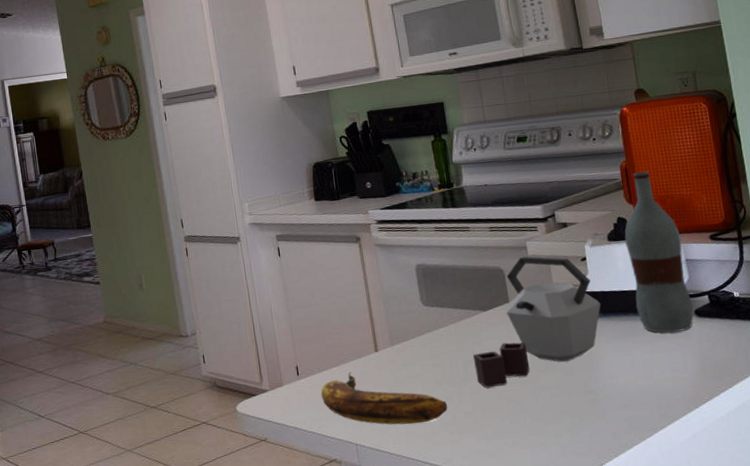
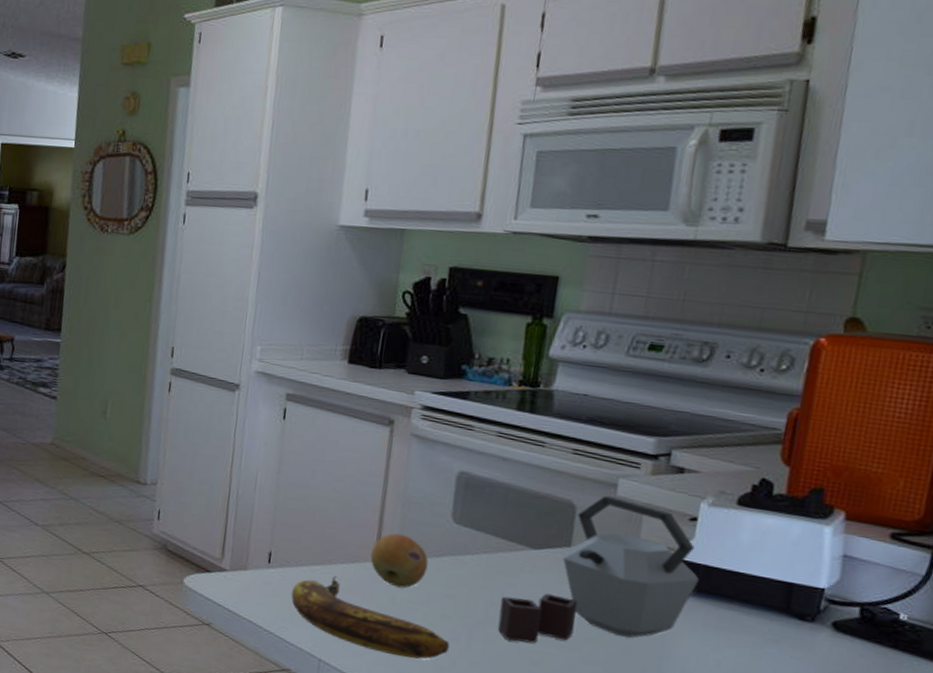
fruit: none [371,325,415,369] -> present [370,533,429,588]
bottle: present [624,171,694,333] -> none [748,426,847,643]

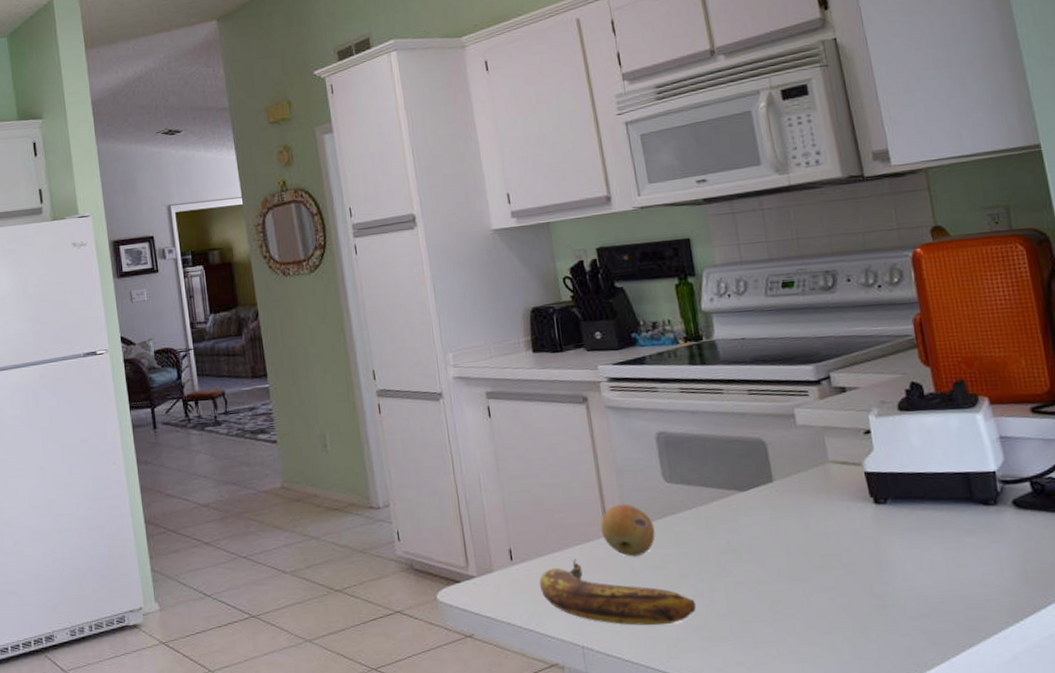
kettle: present [497,495,700,644] -> none [728,426,891,586]

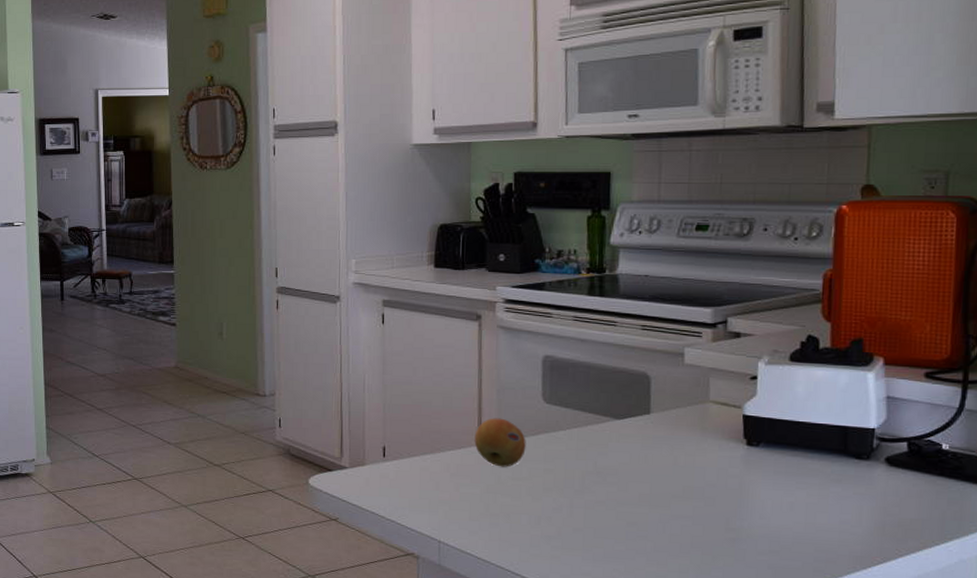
banana: present [539,559,697,626] -> none [407,463,555,532]

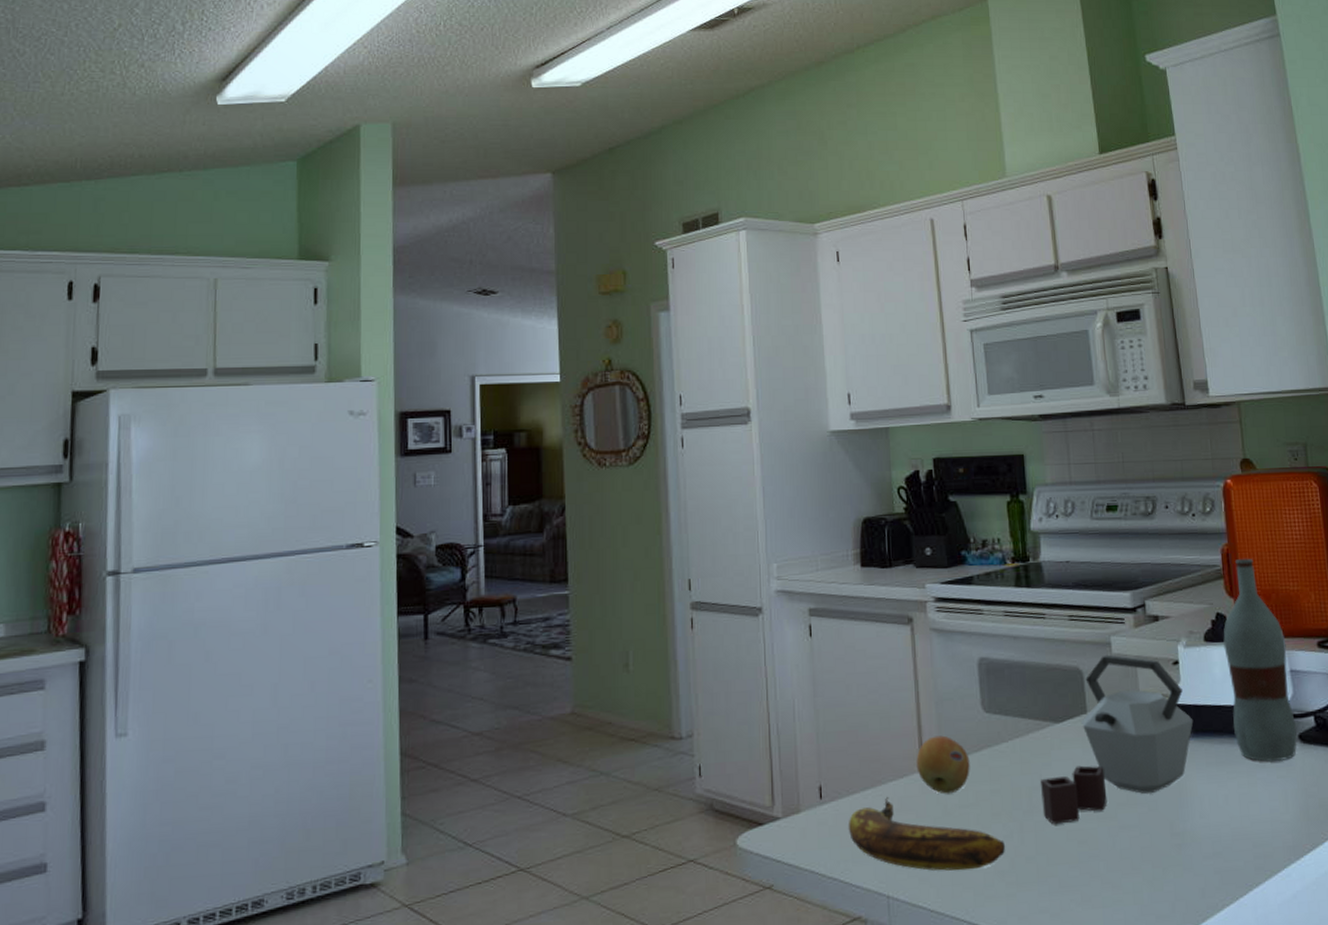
banana: none [407,463,555,532] -> present [848,797,1006,871]
kettle: none [594,364,766,506] -> present [1041,654,1194,825]
bottle: none [810,284,886,480] -> present [1223,558,1298,762]

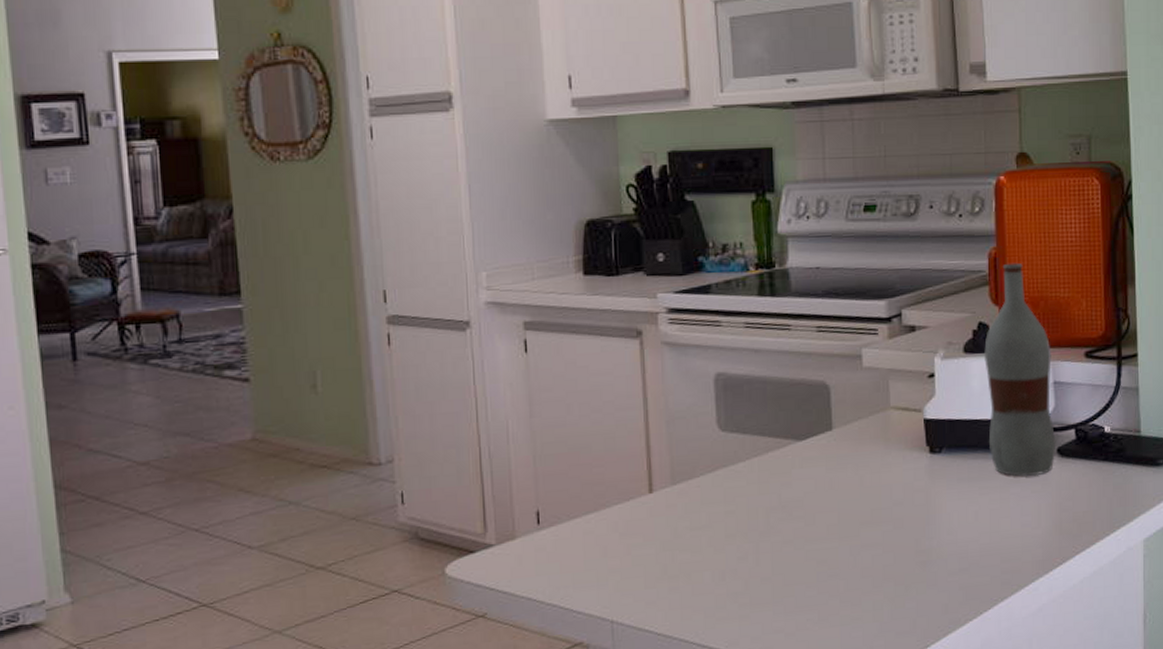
banana: present [848,797,1006,871] -> none [568,521,740,595]
fruit: present [916,735,970,794] -> none [644,456,703,517]
kettle: present [1041,654,1194,825] -> none [780,368,947,545]

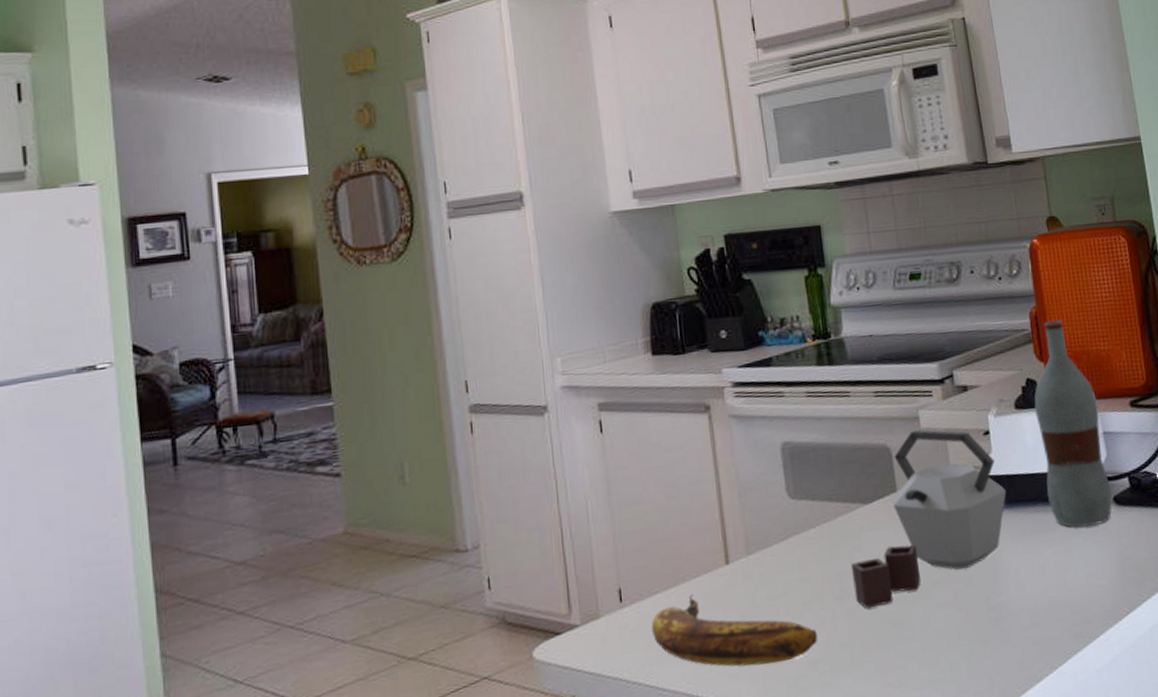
banana: none [568,521,740,595] -> present [651,594,818,667]
kettle: none [780,368,947,545] -> present [851,429,1007,609]

